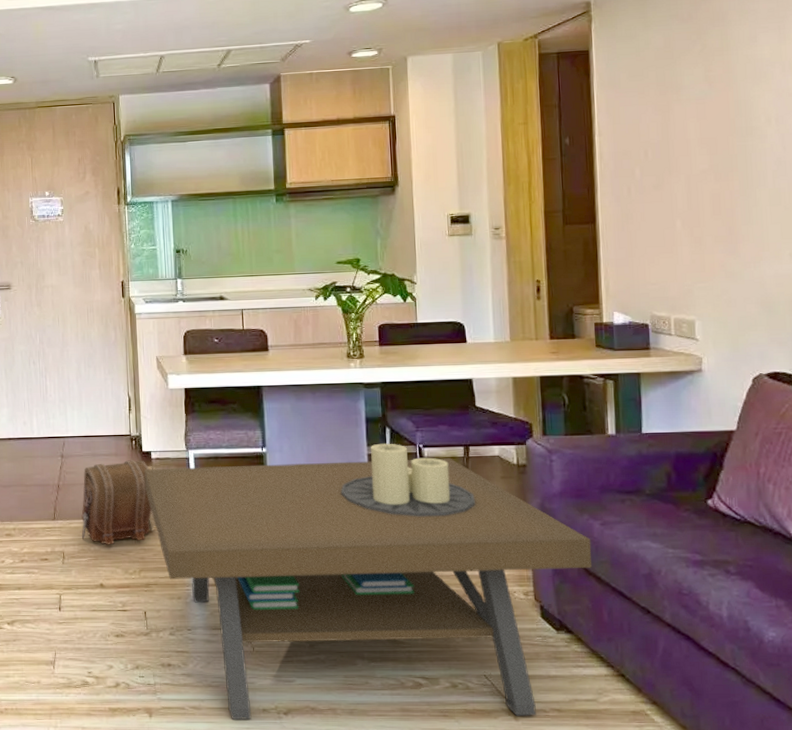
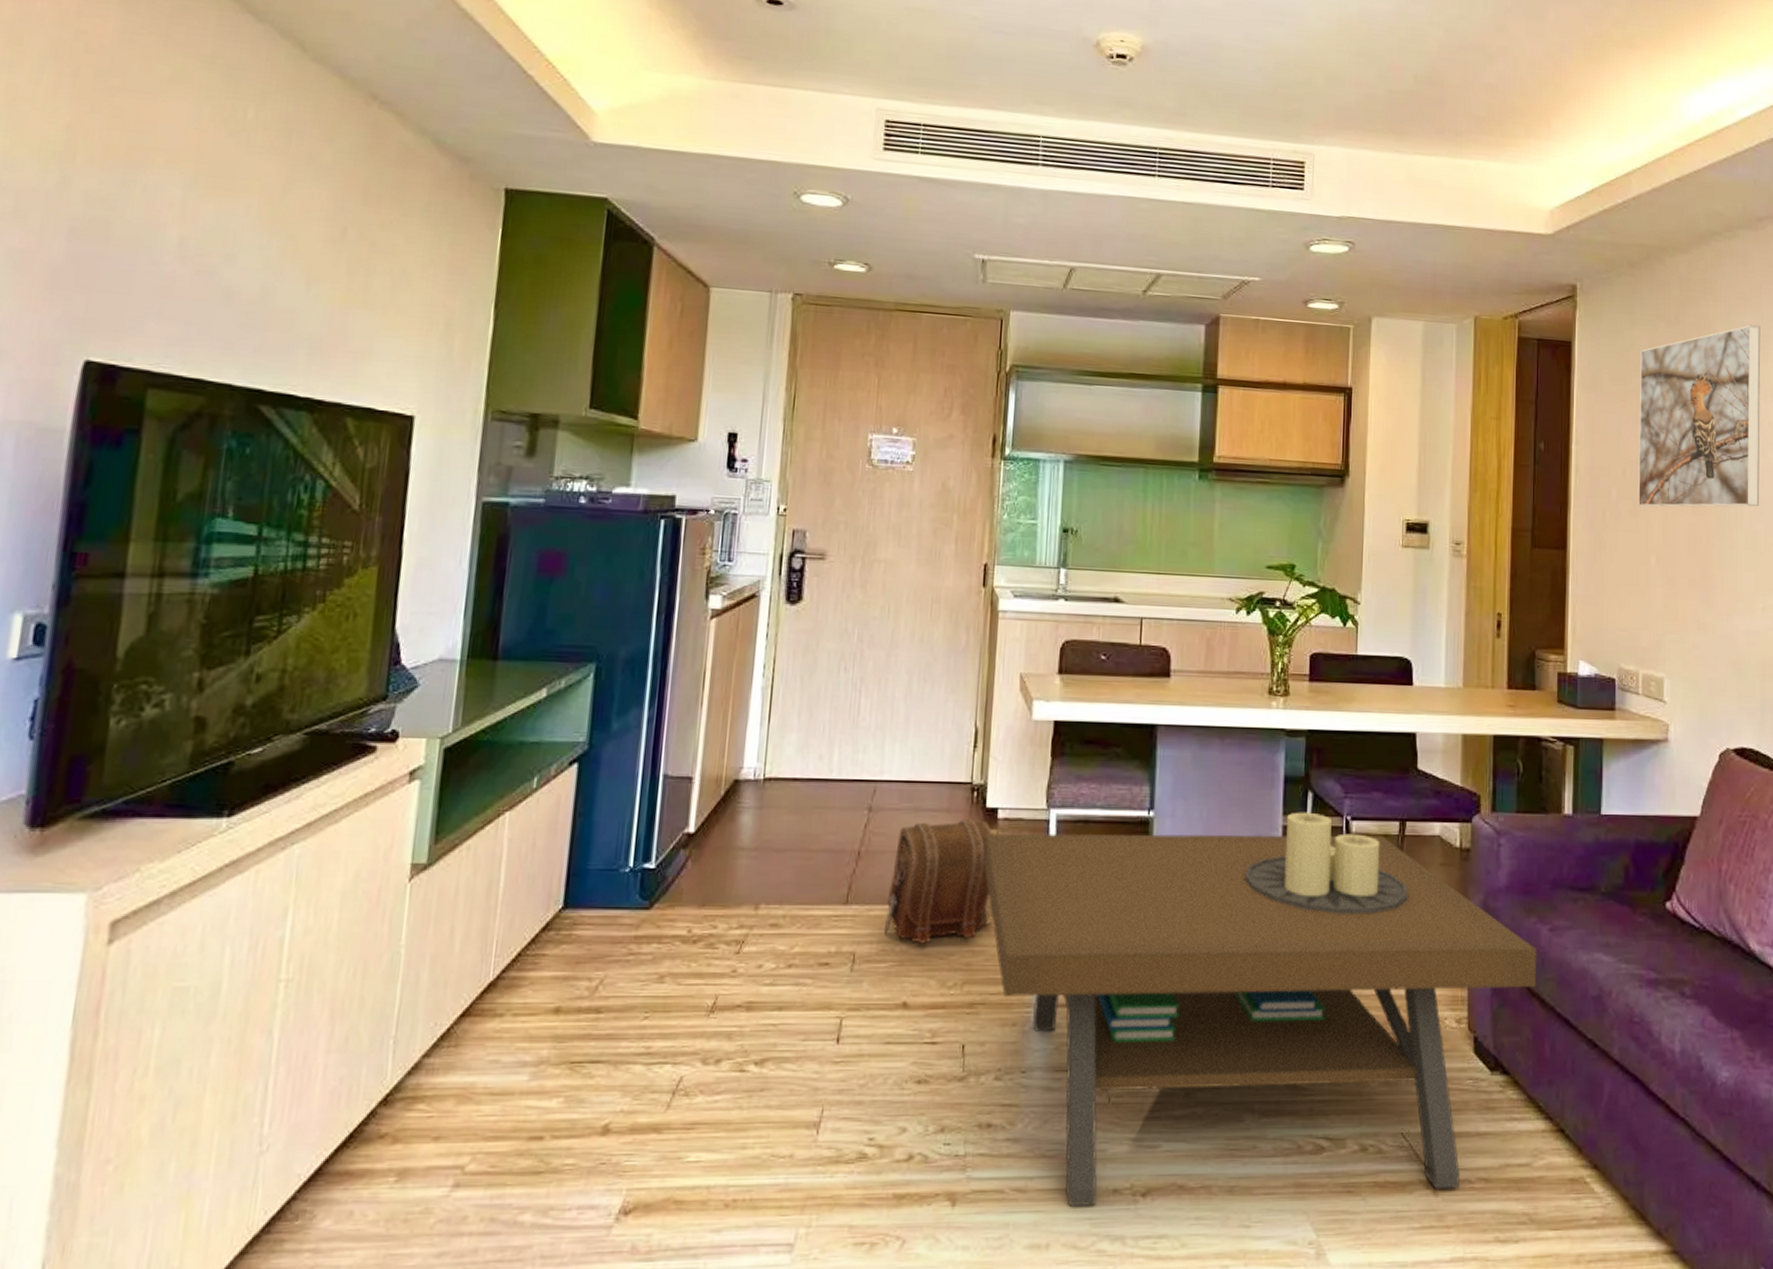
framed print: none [655,9,783,180] -> present [1637,324,1761,508]

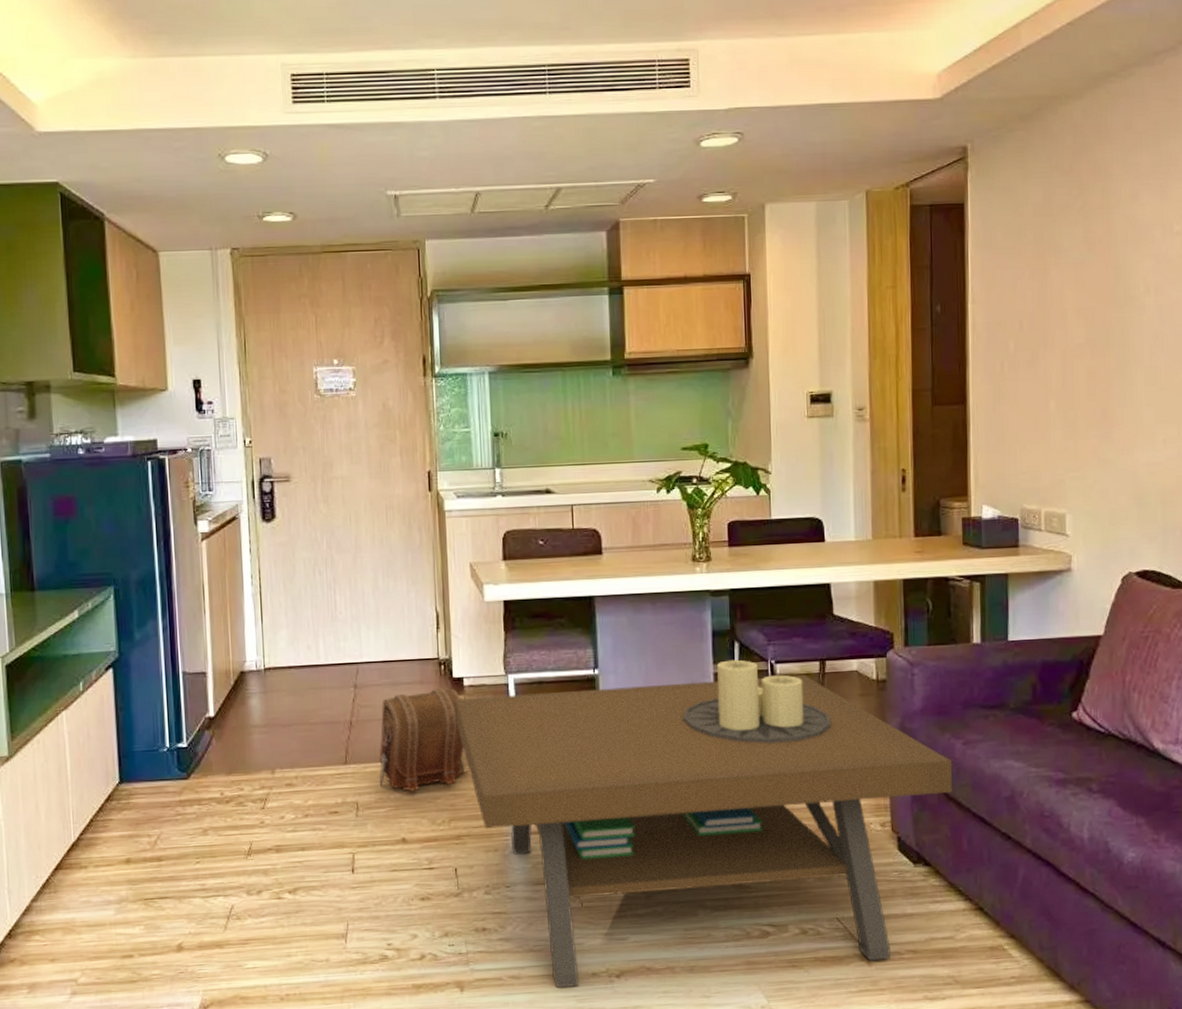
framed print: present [1637,324,1761,508] -> none [1034,163,1160,356]

